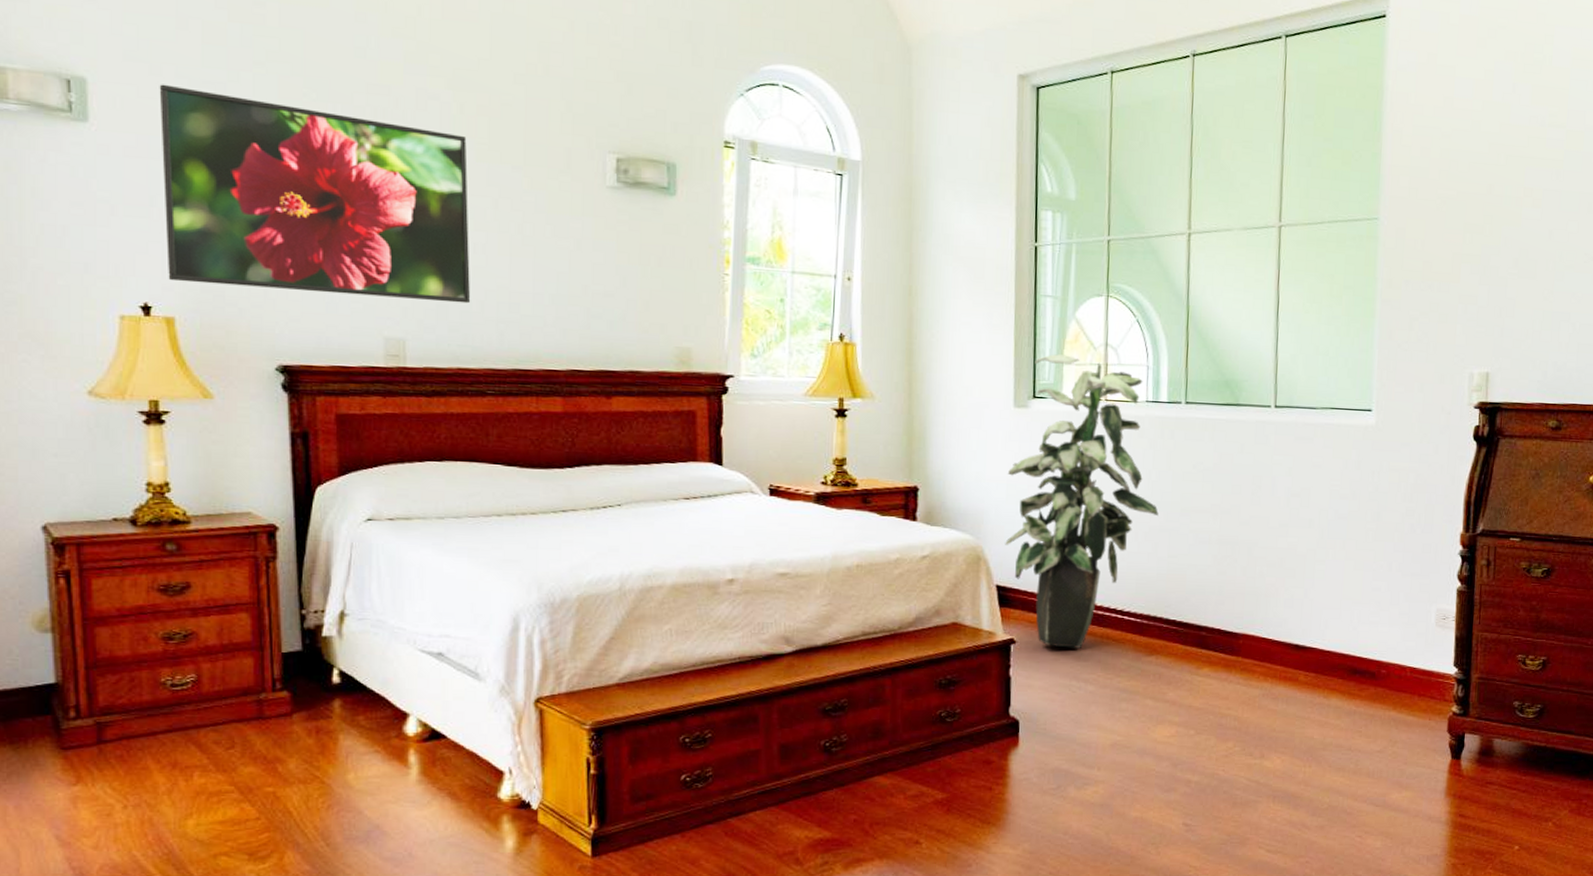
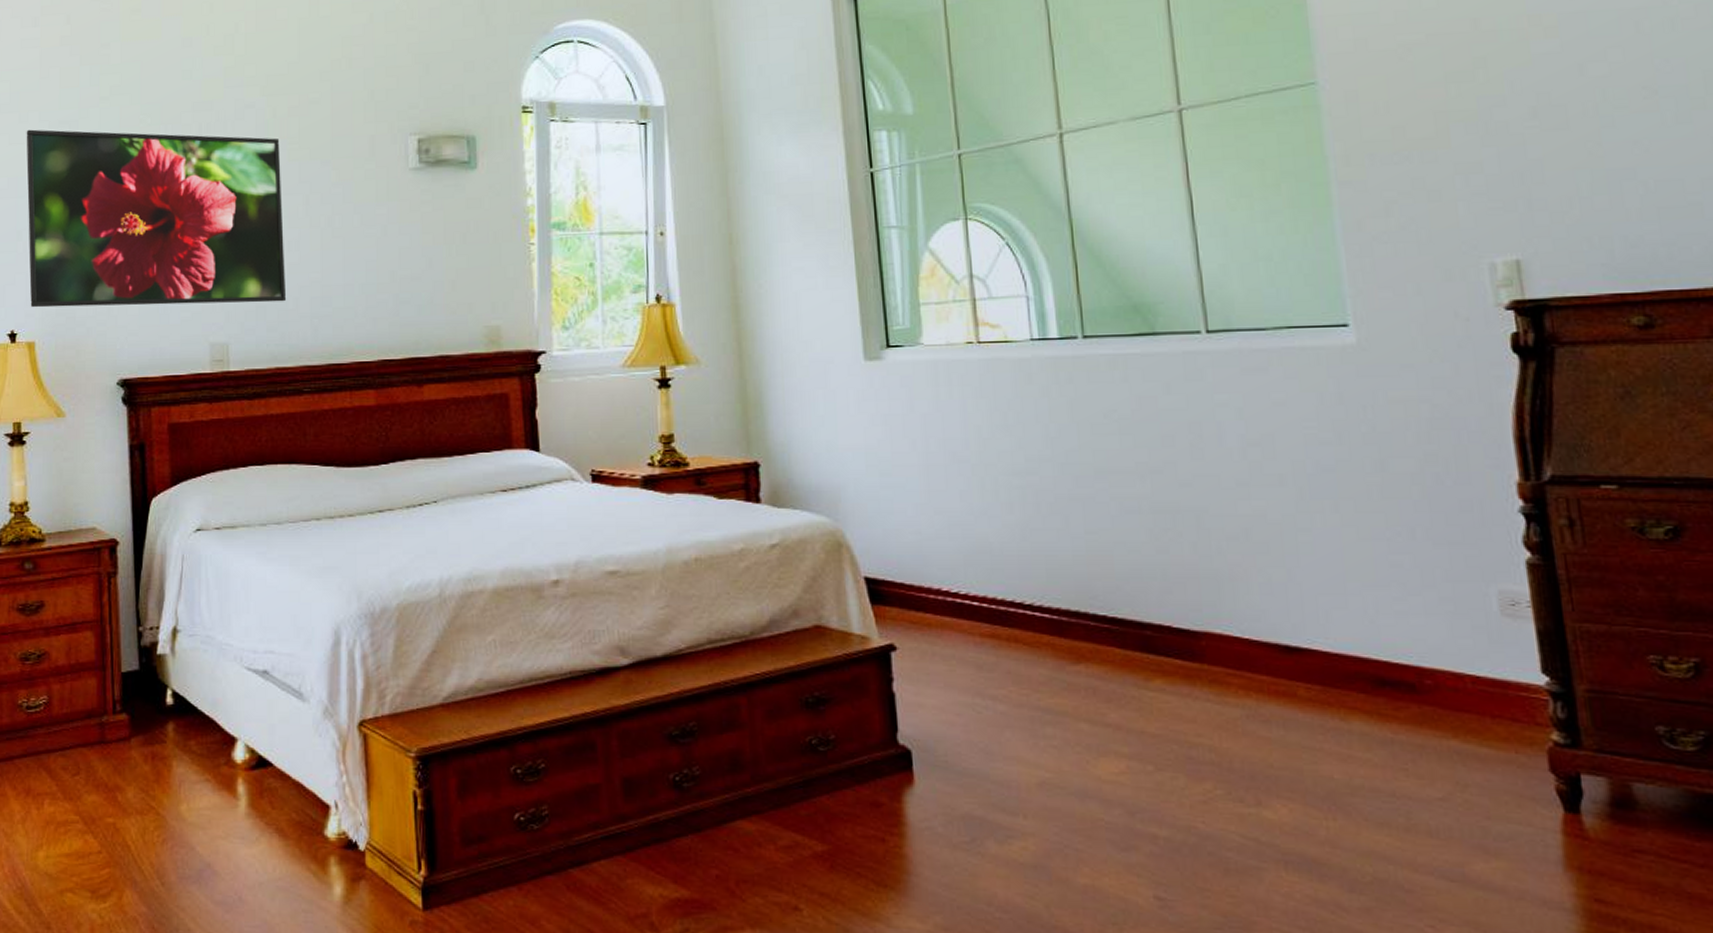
indoor plant: present [1005,354,1159,648] -> none [864,293,1065,655]

